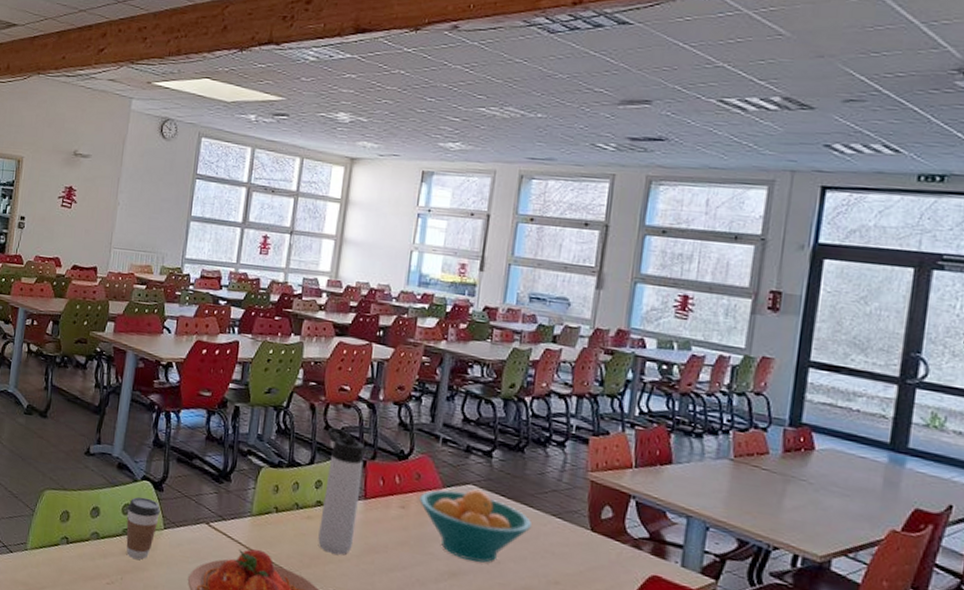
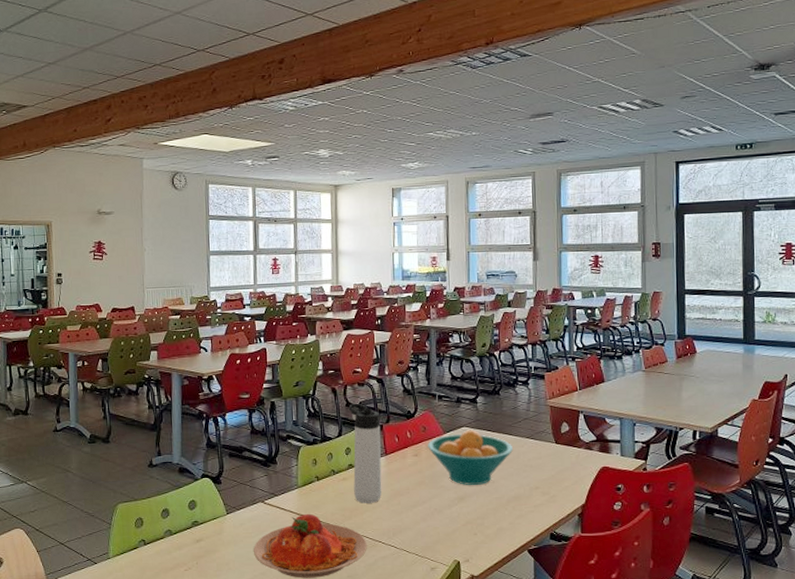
coffee cup: present [126,496,160,560] -> none [192,492,222,544]

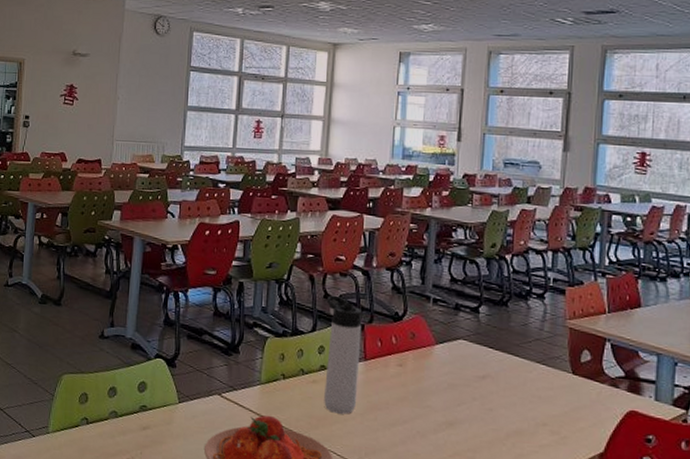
fruit bowl: present [428,430,513,485] -> none [415,343,518,411]

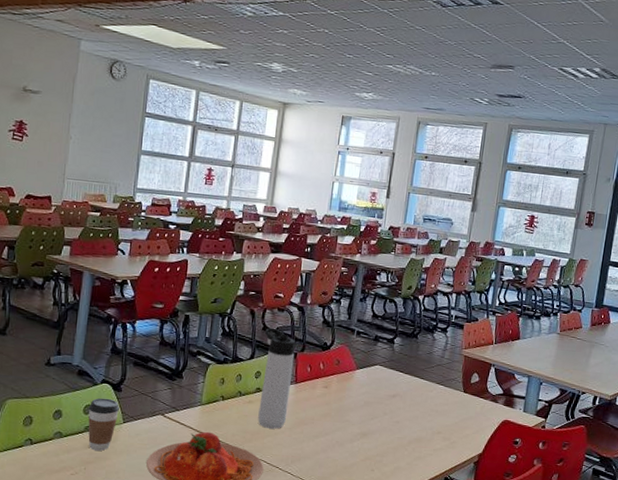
coffee cup: none [142,374,174,434] -> present [88,397,119,451]

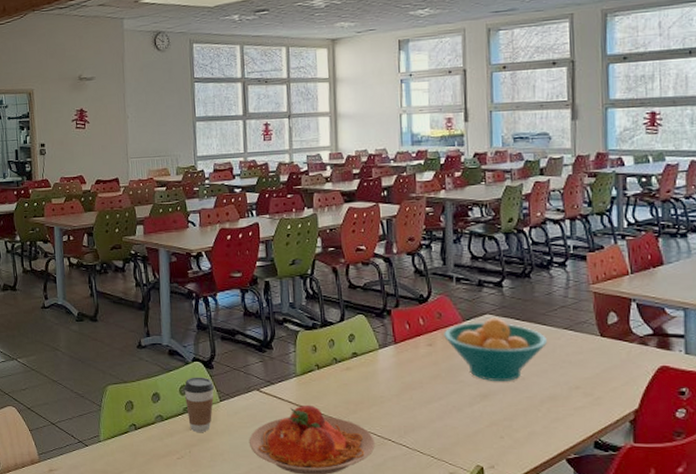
thermos bottle: present [258,328,295,429] -> none [352,284,392,397]
fruit bowl: none [339,368,422,424] -> present [444,318,547,381]

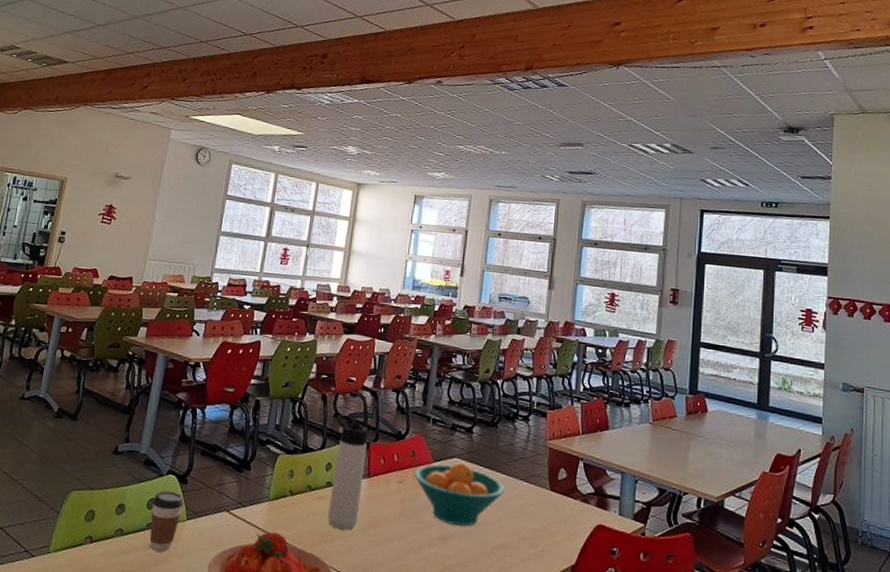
thermos bottle: none [352,284,392,397] -> present [327,414,368,530]

